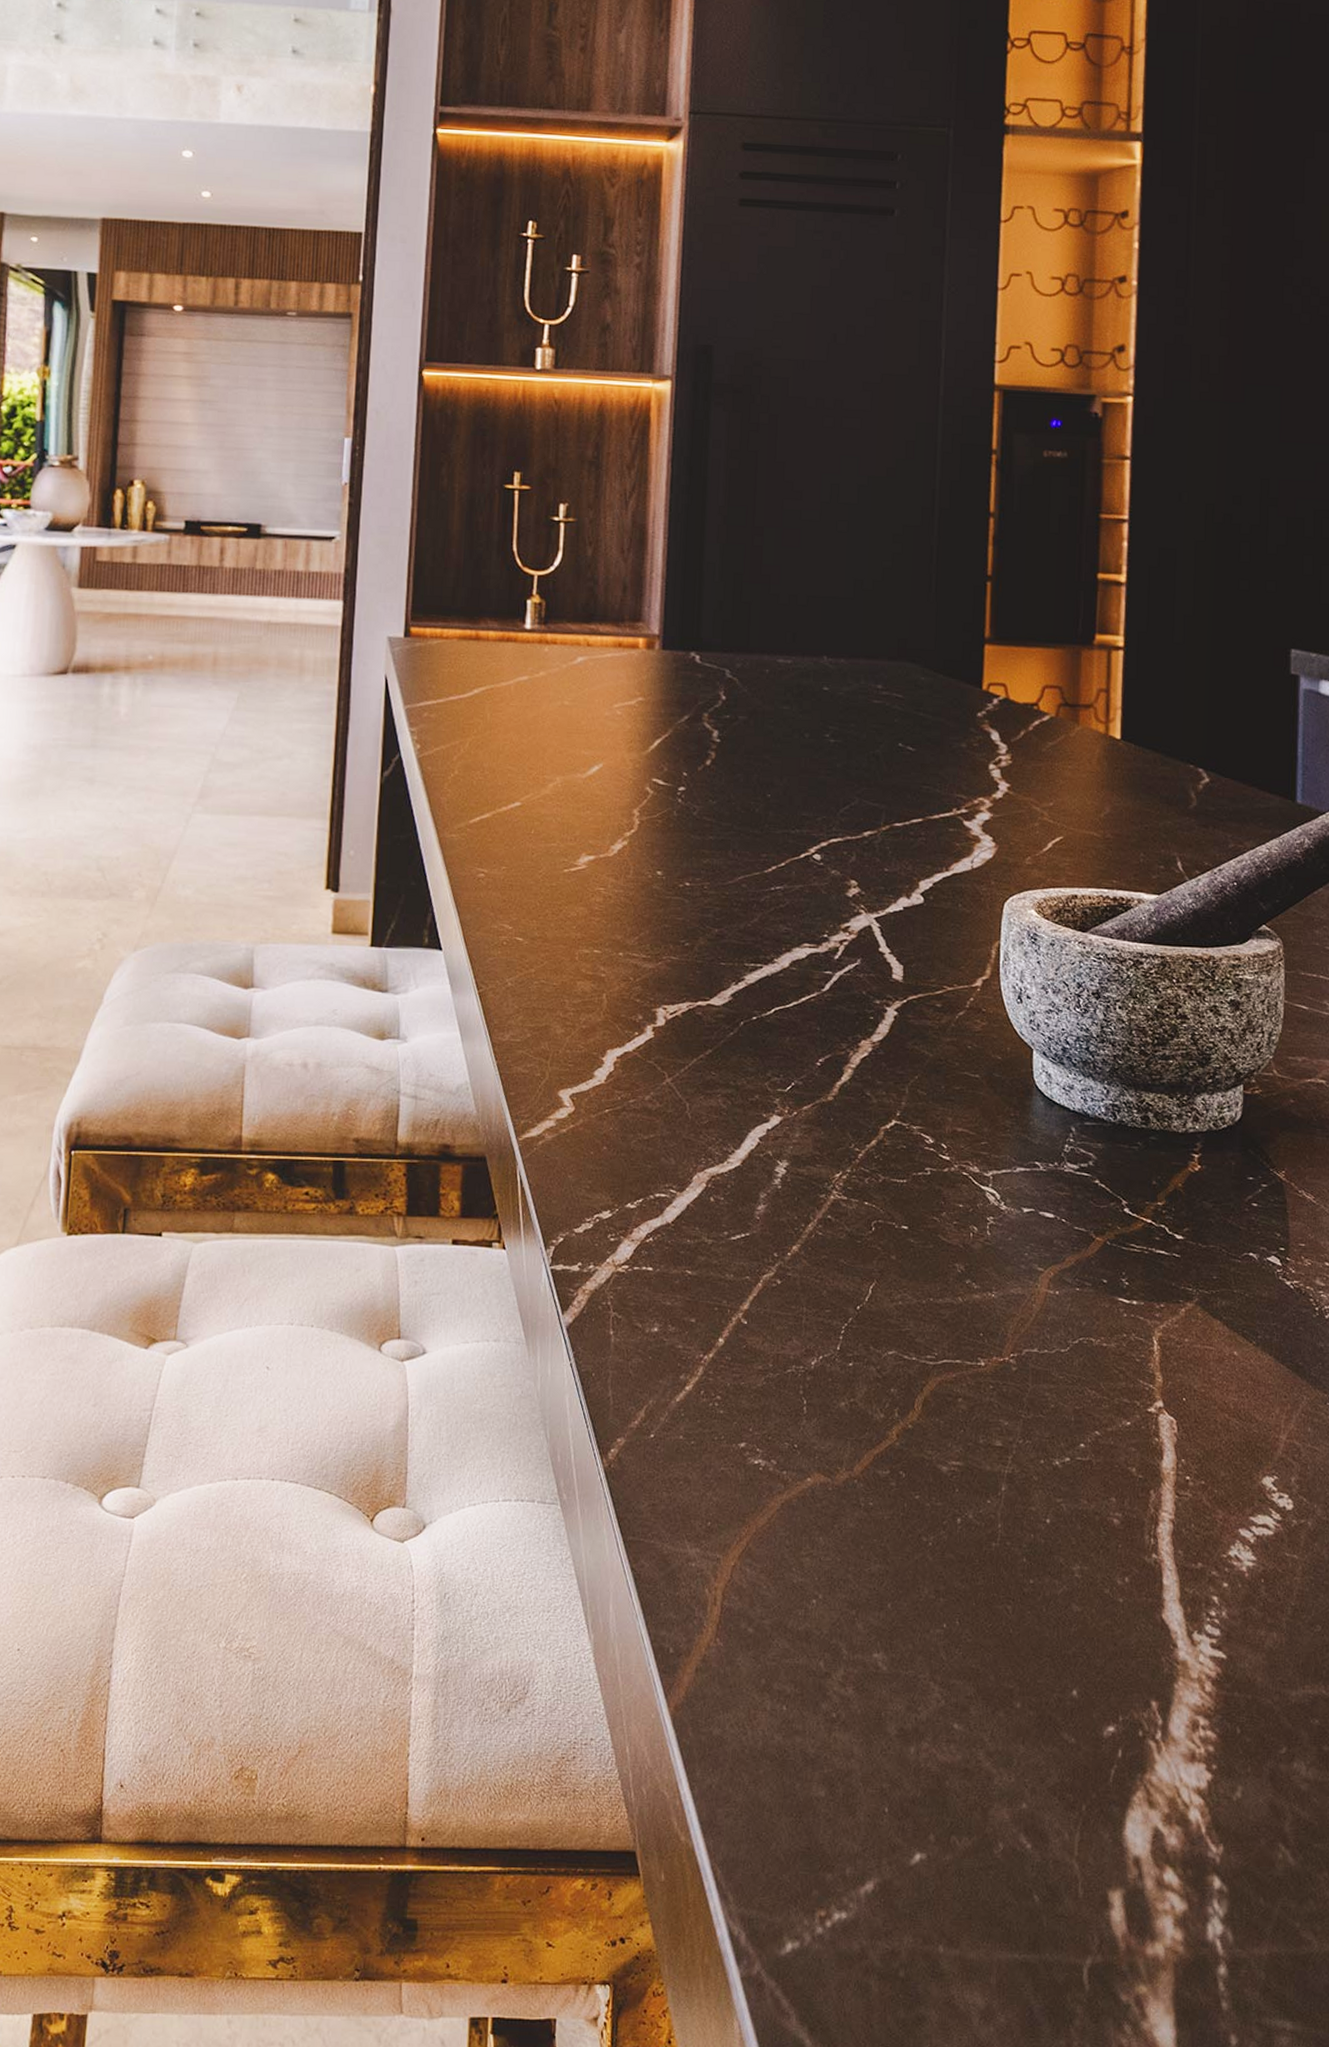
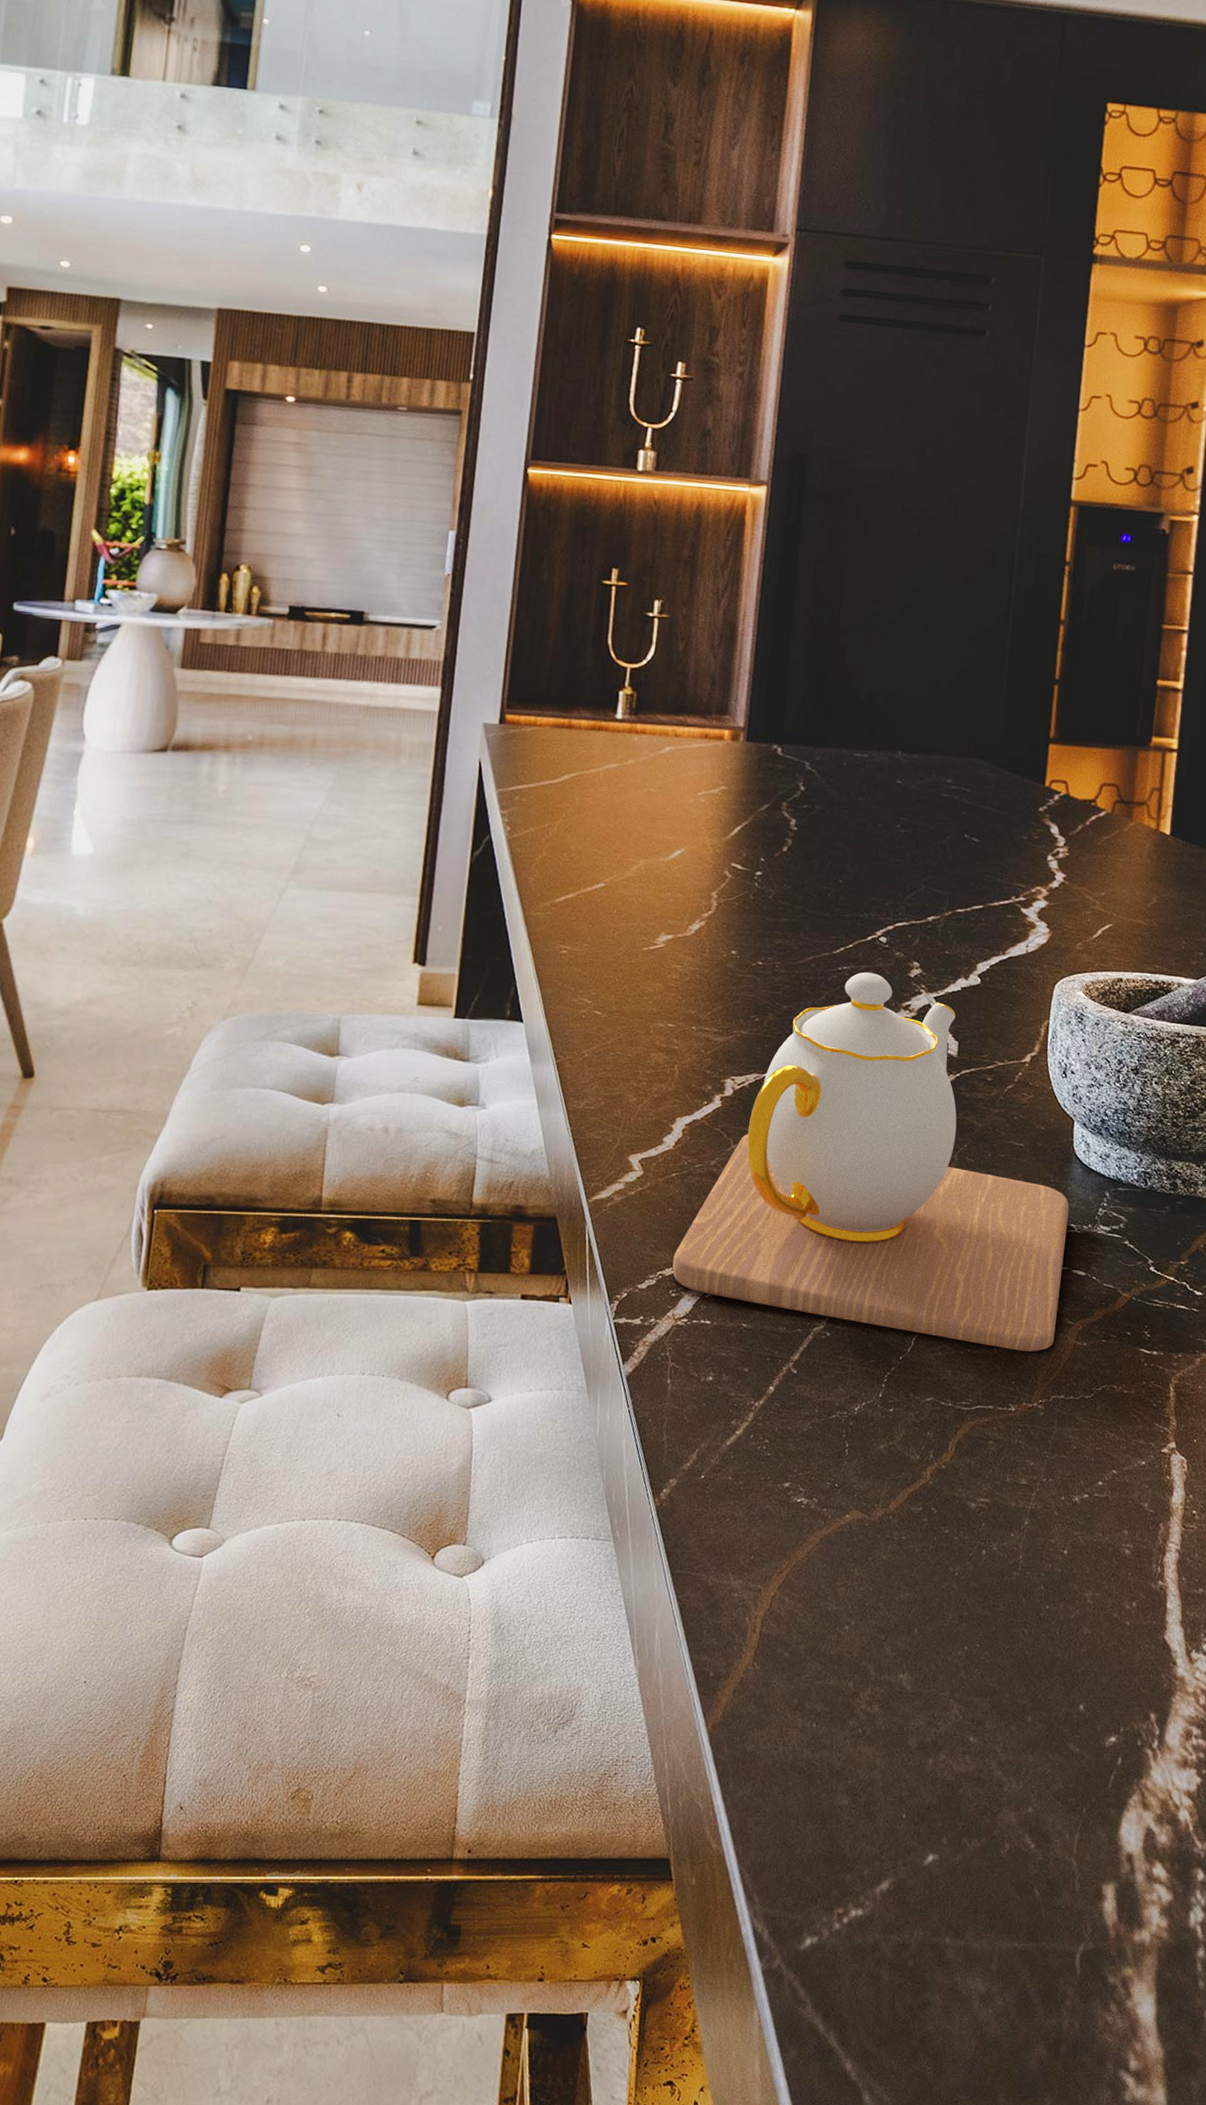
teapot: none [610,891,1032,1301] -> present [672,972,1069,1352]

